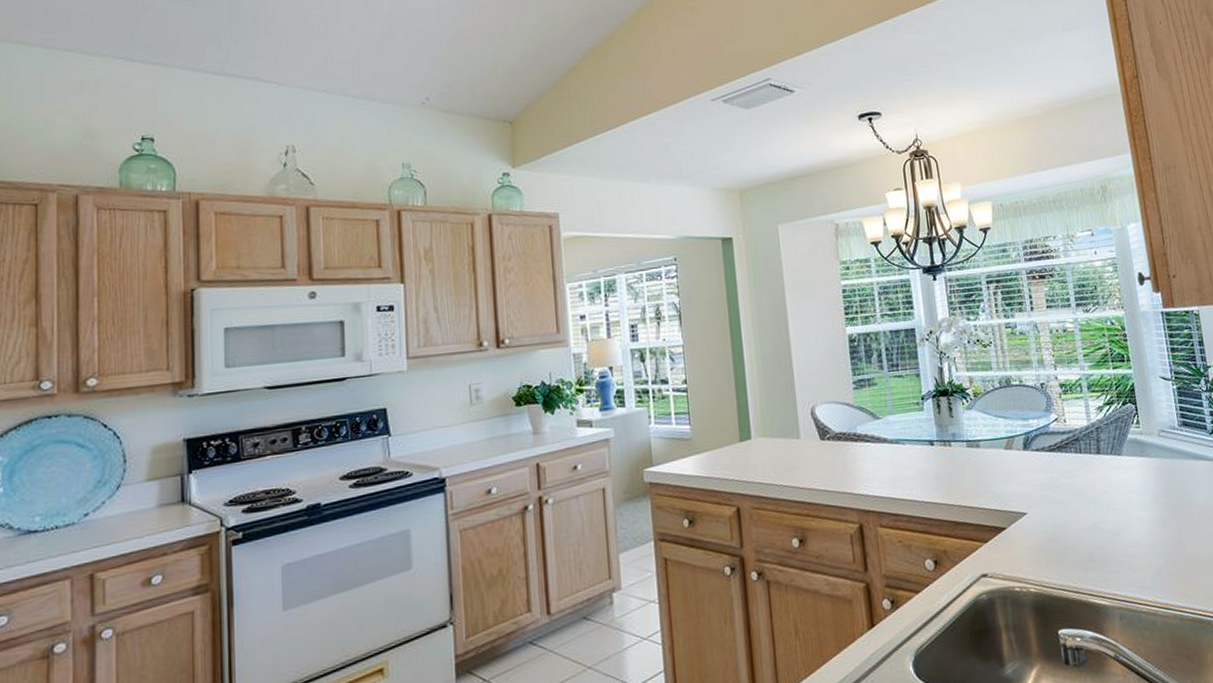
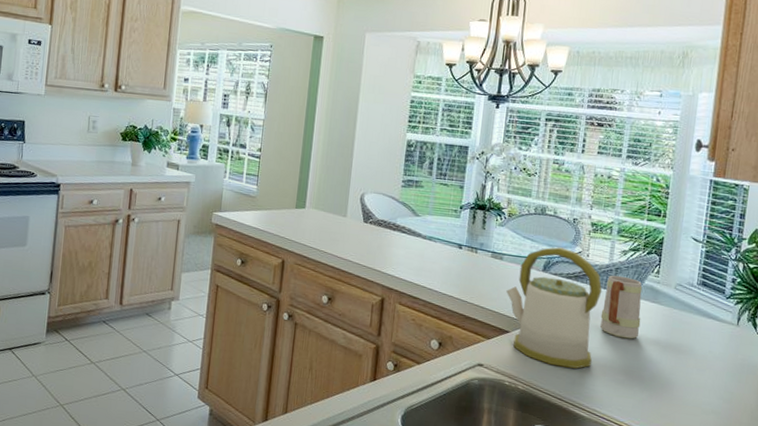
kettle: none [991,418,1099,555] -> present [506,247,602,369]
mug: none [1091,435,1138,505] -> present [600,275,643,339]

